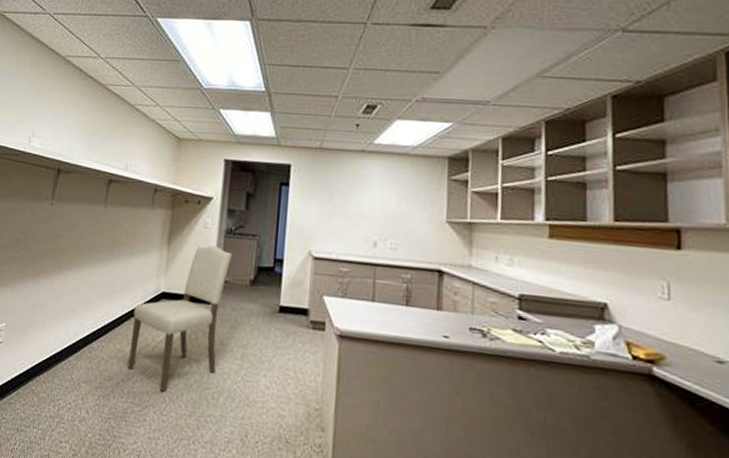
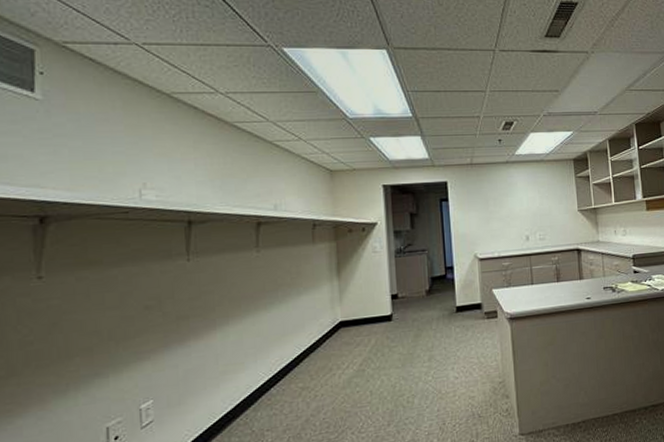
chair: present [127,245,233,393] -> none [312,266,406,413]

